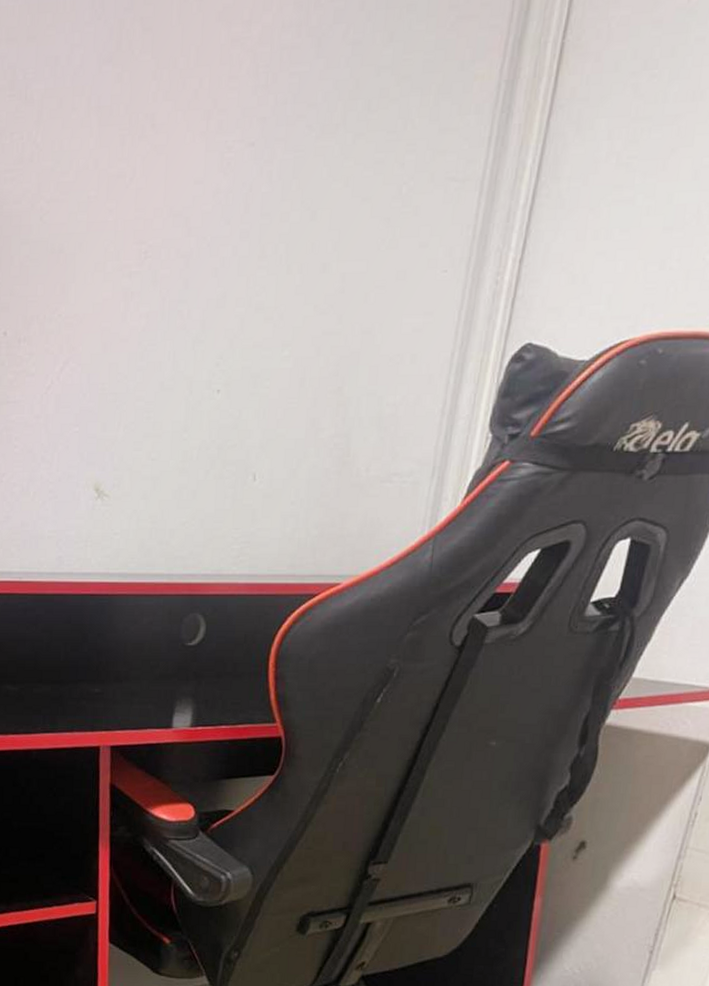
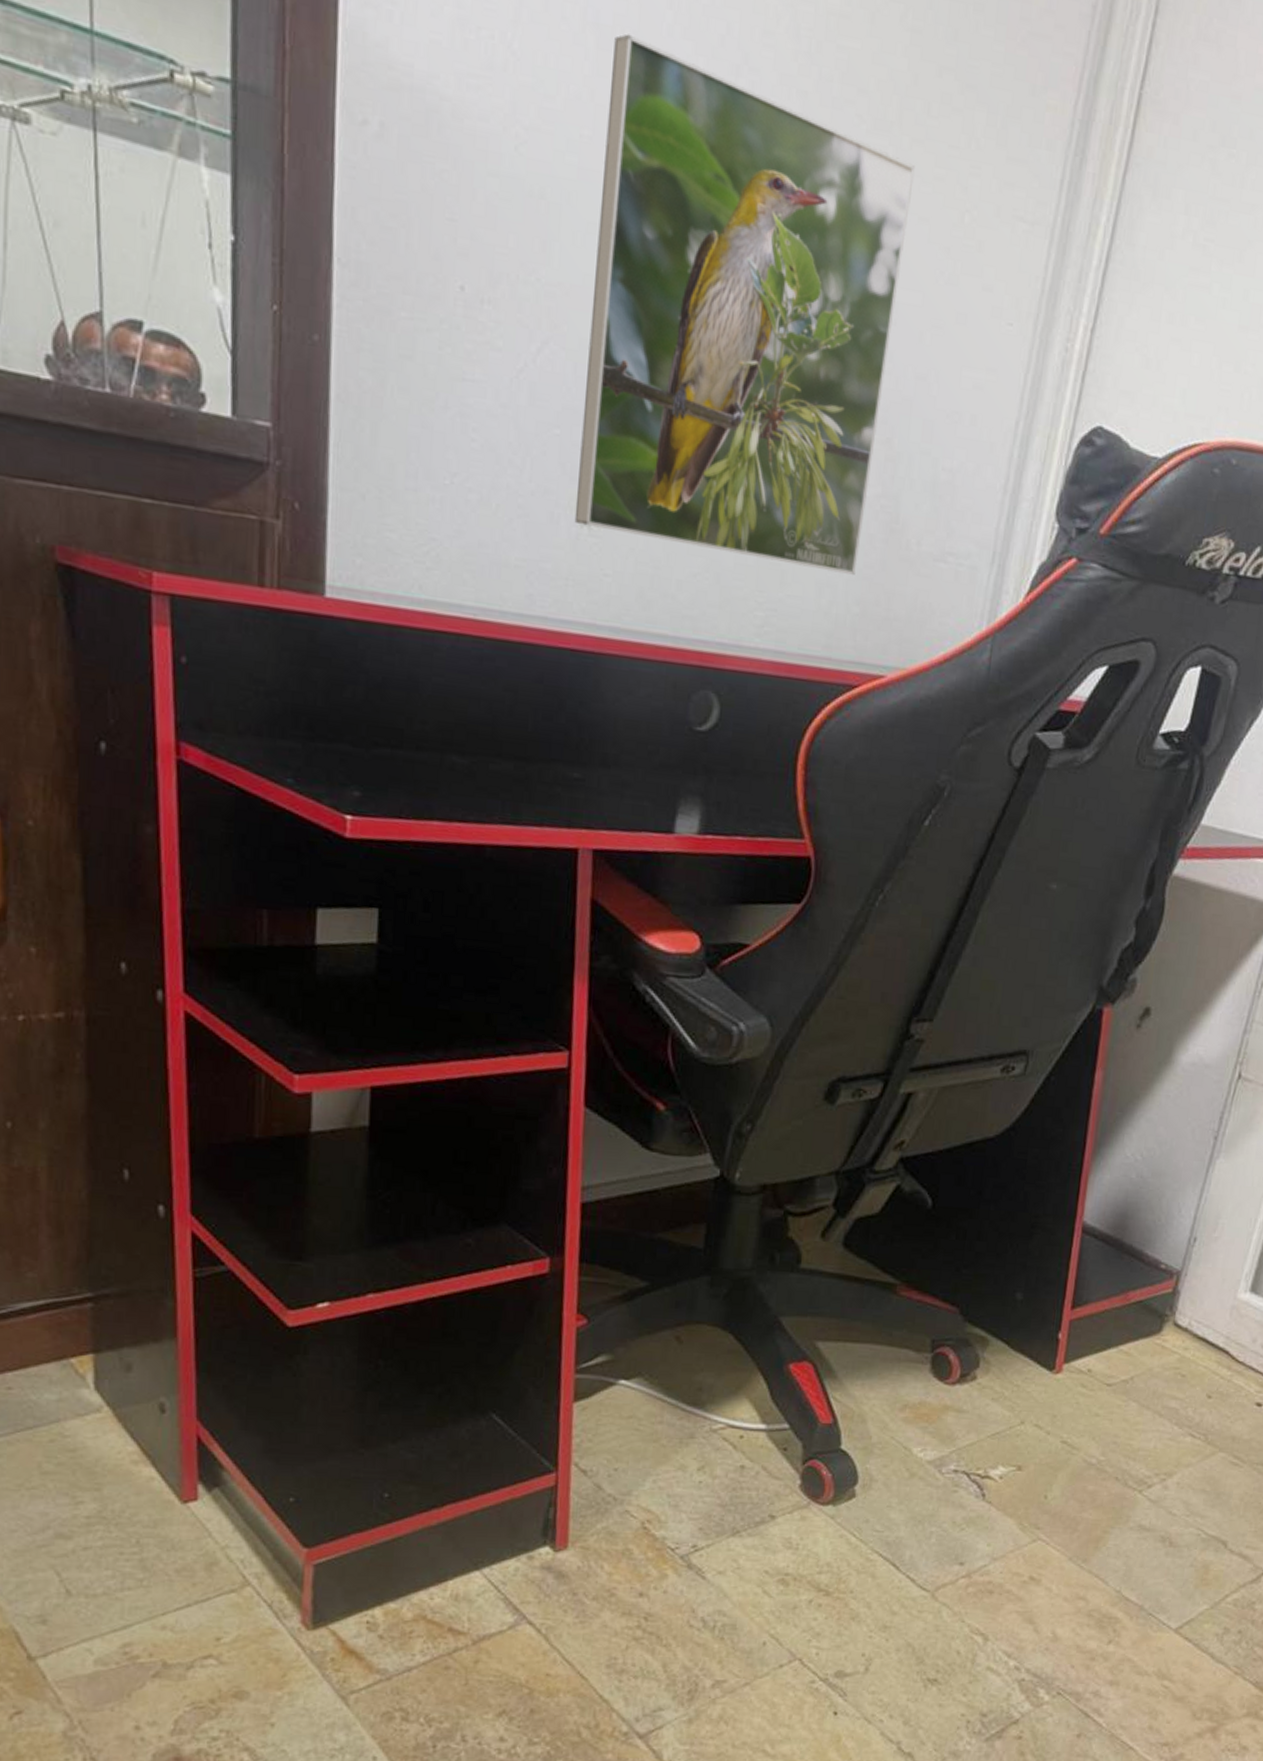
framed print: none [91,108,358,504] -> present [574,34,915,575]

